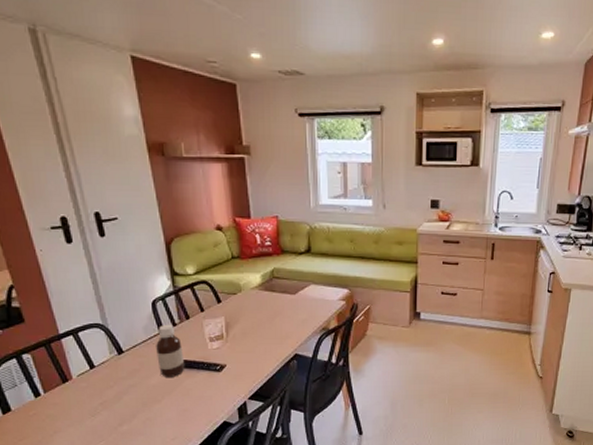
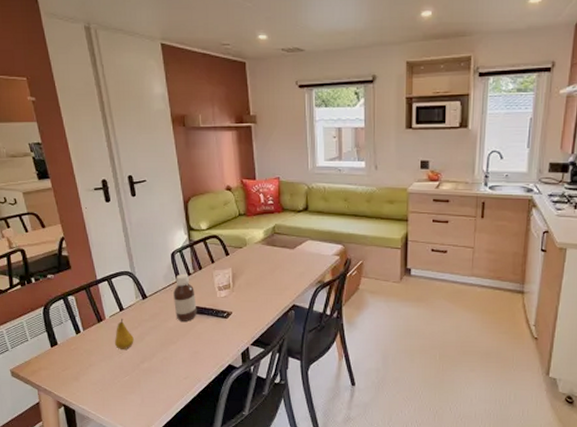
fruit: none [84,376,109,412] -> present [114,318,134,349]

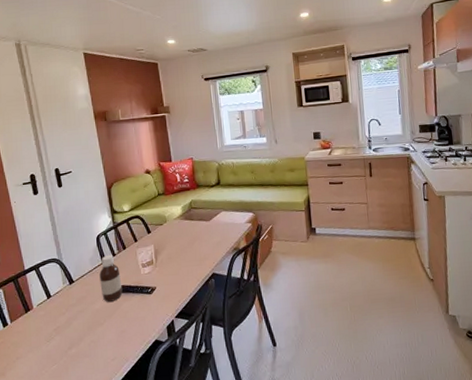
fruit: present [114,318,134,349] -> none [42,305,62,338]

